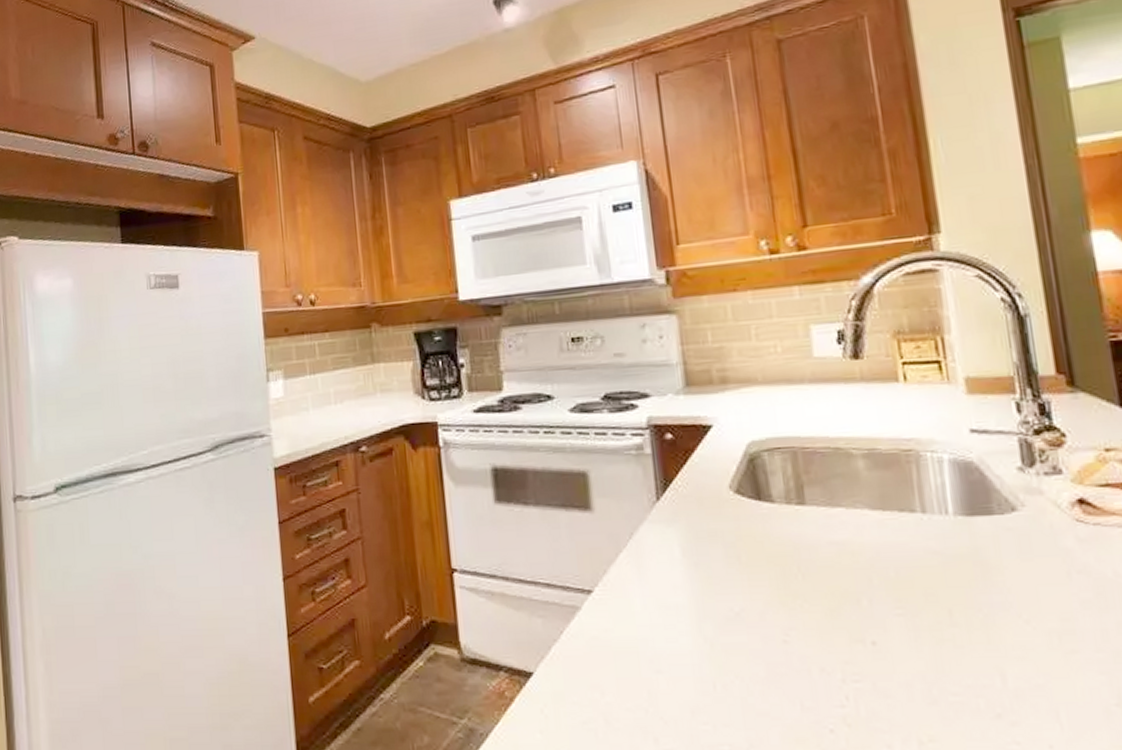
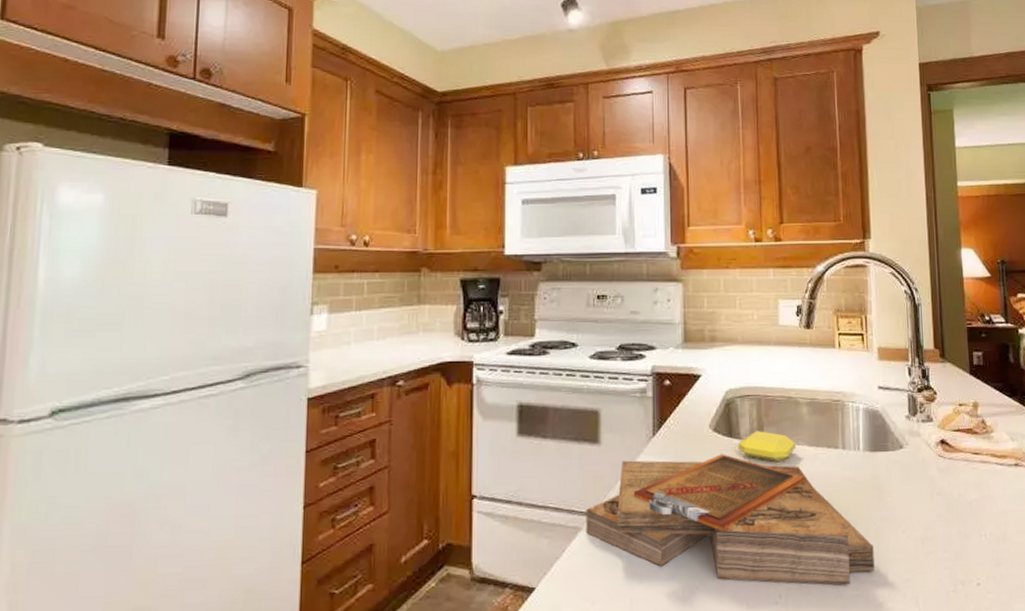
clipboard: none [583,521,985,688] -> present [586,454,875,585]
soap bar: none [770,491,852,530] -> present [738,431,795,461]

